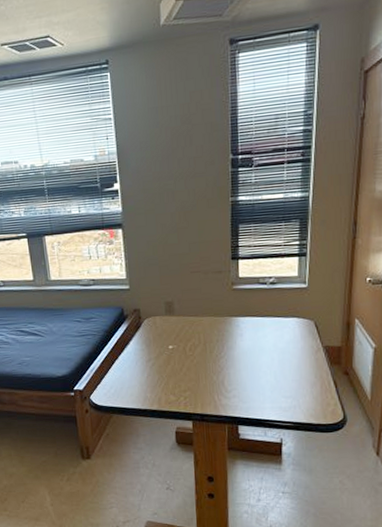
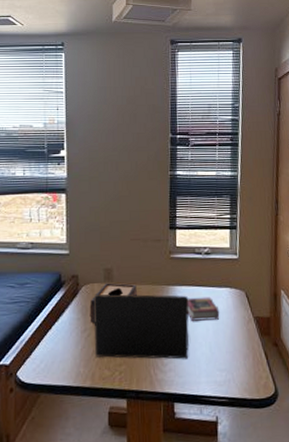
tissue box: none [152,315,199,354] -> present [89,283,137,323]
laptop: none [156,326,253,387] -> present [93,294,189,359]
book: none [251,327,286,351] -> present [187,296,220,321]

